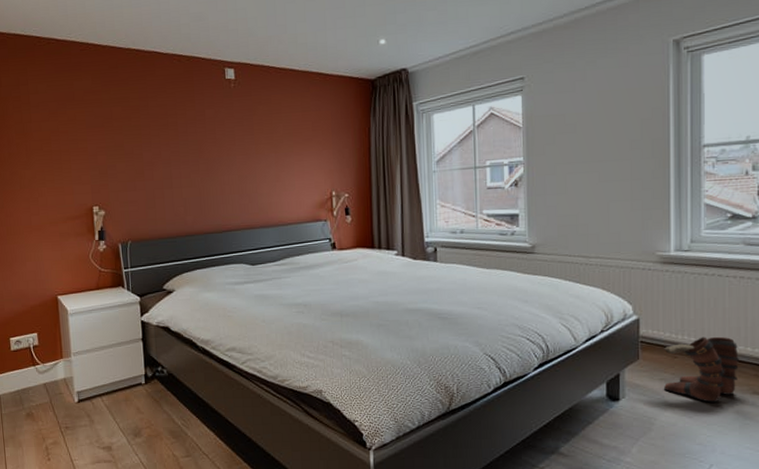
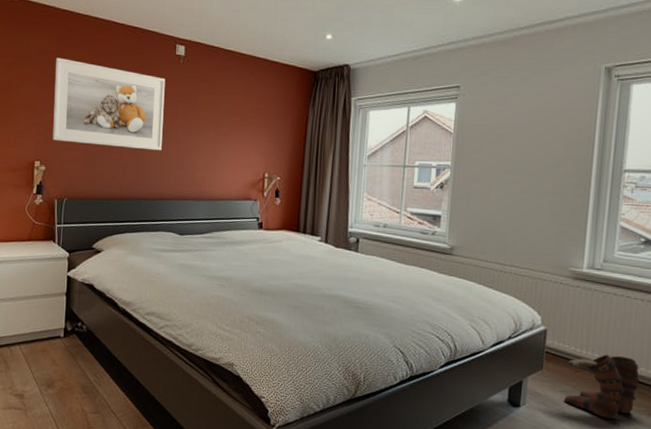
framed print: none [101,96,223,183] -> present [52,57,166,151]

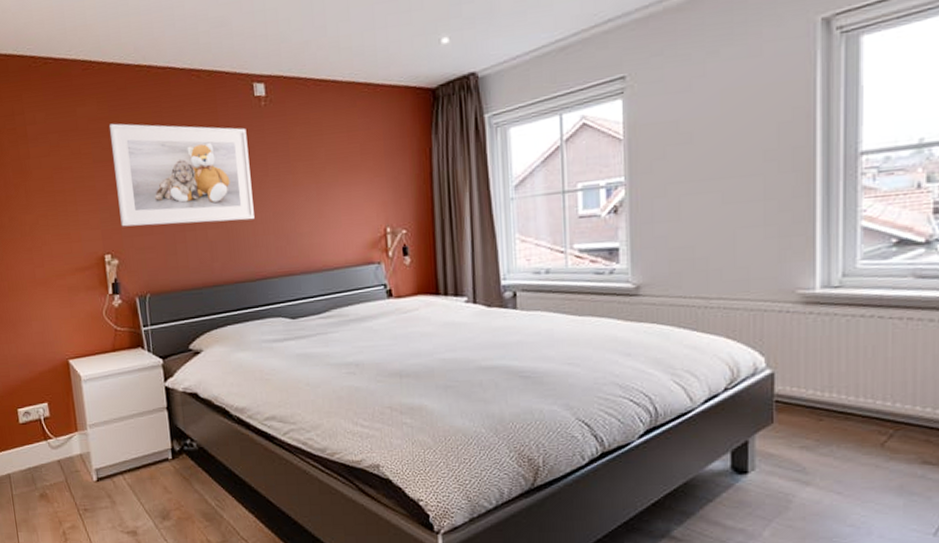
boots: present [564,354,639,420] -> none [806,393,905,475]

